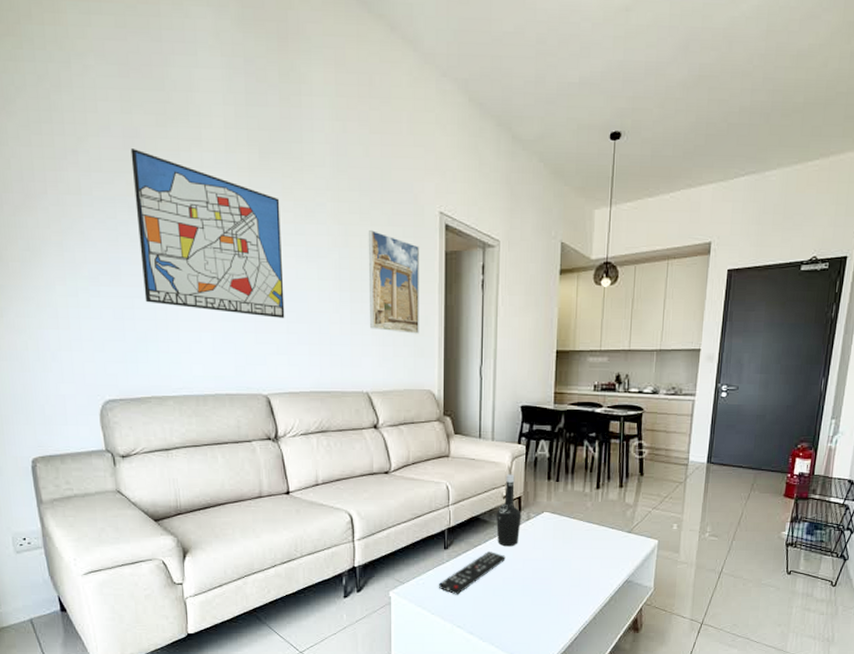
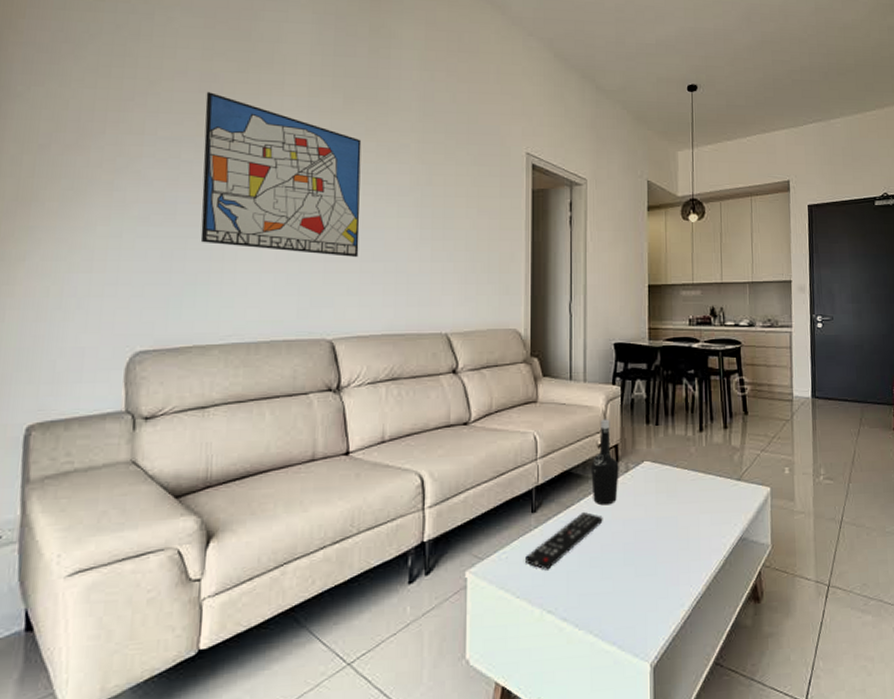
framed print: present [368,230,419,334] -> none [452,170,505,271]

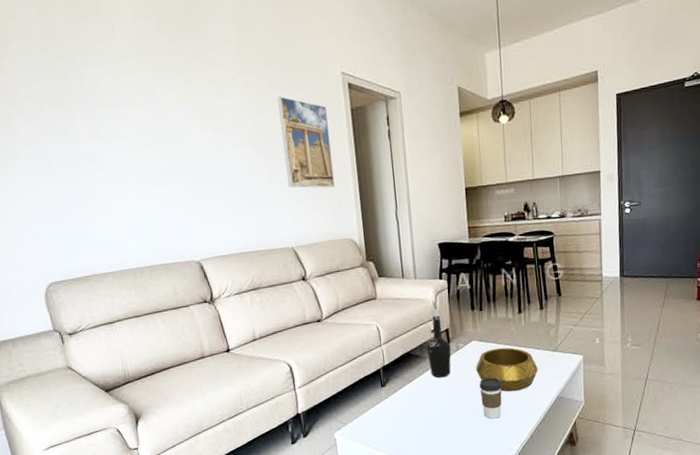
wall art: present [200,92,362,257] -> none [50,48,208,188]
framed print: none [452,170,505,271] -> present [277,96,335,188]
remote control: present [525,512,603,570] -> none [380,384,441,430]
decorative bowl: none [647,471,719,528] -> present [476,347,538,392]
coffee cup: none [649,508,677,562] -> present [479,377,502,419]

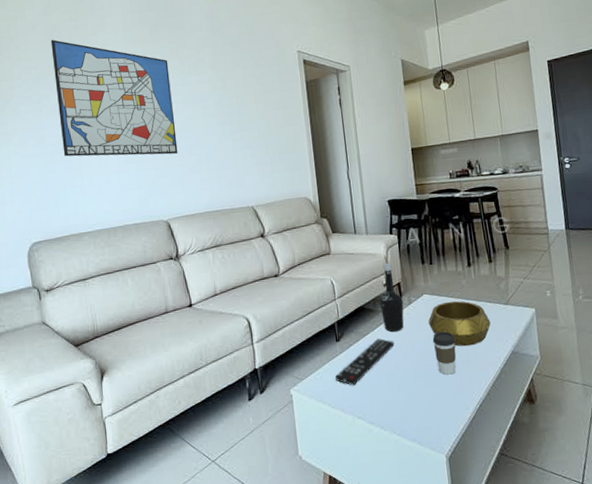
wall art: none [50,48,208,188] -> present [50,40,178,157]
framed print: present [277,96,335,188] -> none [240,73,291,153]
remote control: none [380,384,441,430] -> present [335,338,395,386]

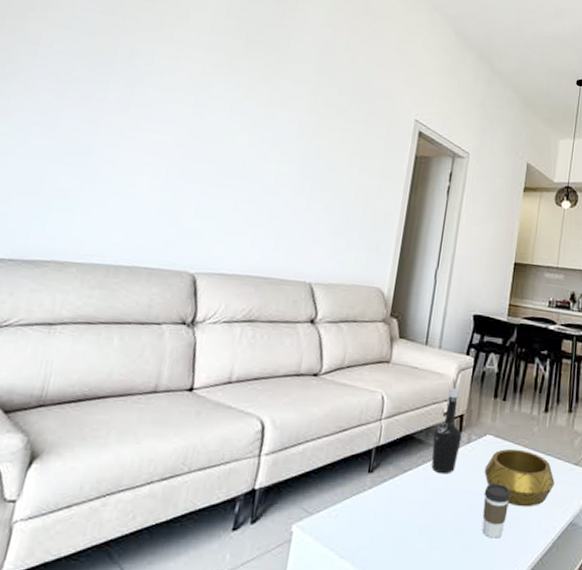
wall art: present [50,40,178,157] -> none [77,14,256,196]
remote control: present [335,338,395,386] -> none [354,478,439,533]

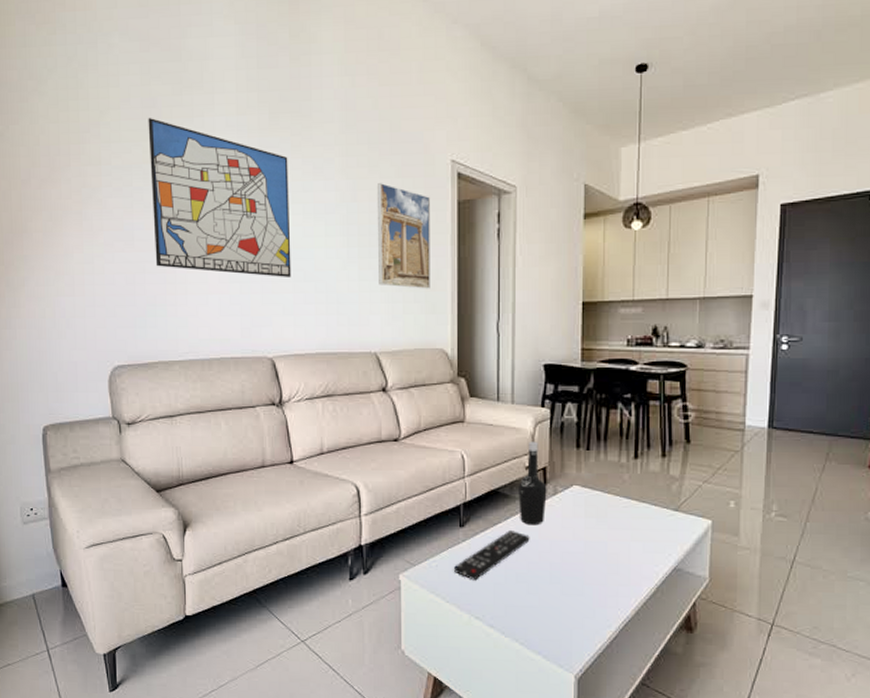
wall art: none [77,14,256,196] -> present [148,118,291,277]
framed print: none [326,125,390,230] -> present [376,183,430,289]
remote control: none [354,478,439,533] -> present [454,531,530,581]
coffee cup: present [482,483,511,539] -> none [577,532,606,584]
decorative bowl: present [485,448,555,507] -> none [576,497,653,554]

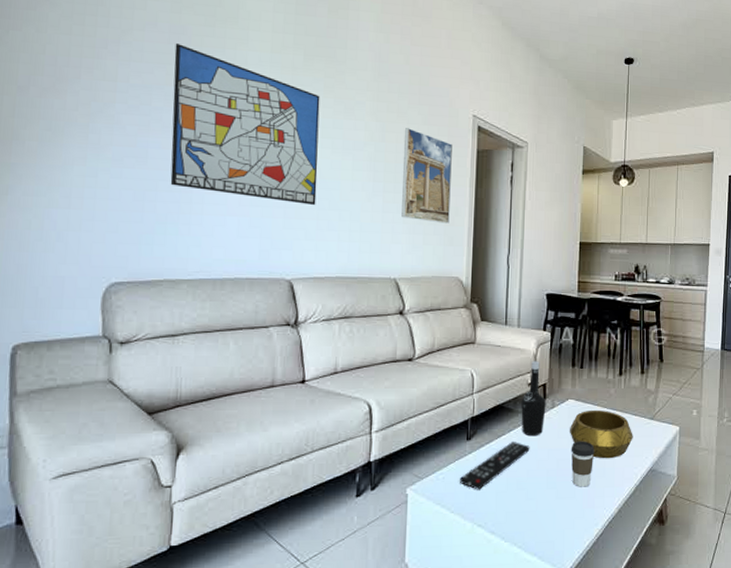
decorative bowl: none [576,497,653,554] -> present [570,409,633,459]
coffee cup: none [577,532,606,584] -> present [571,441,595,487]

